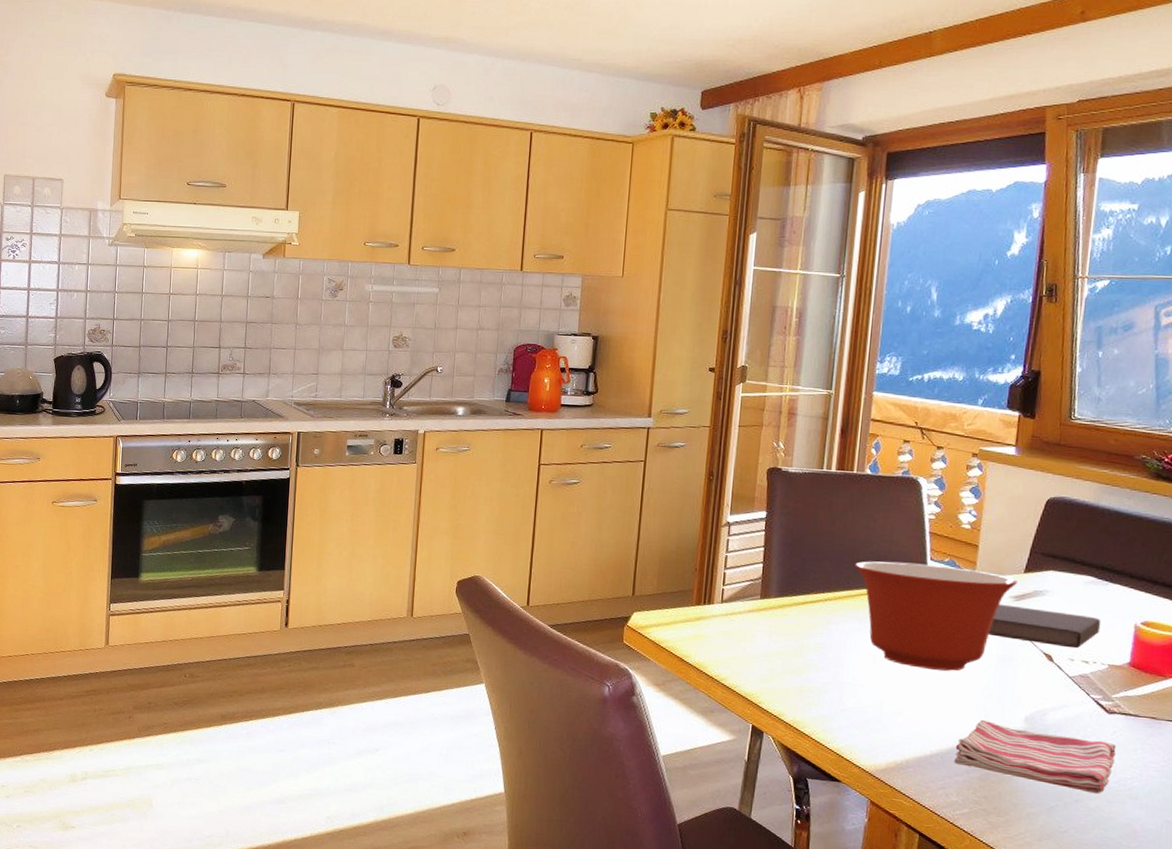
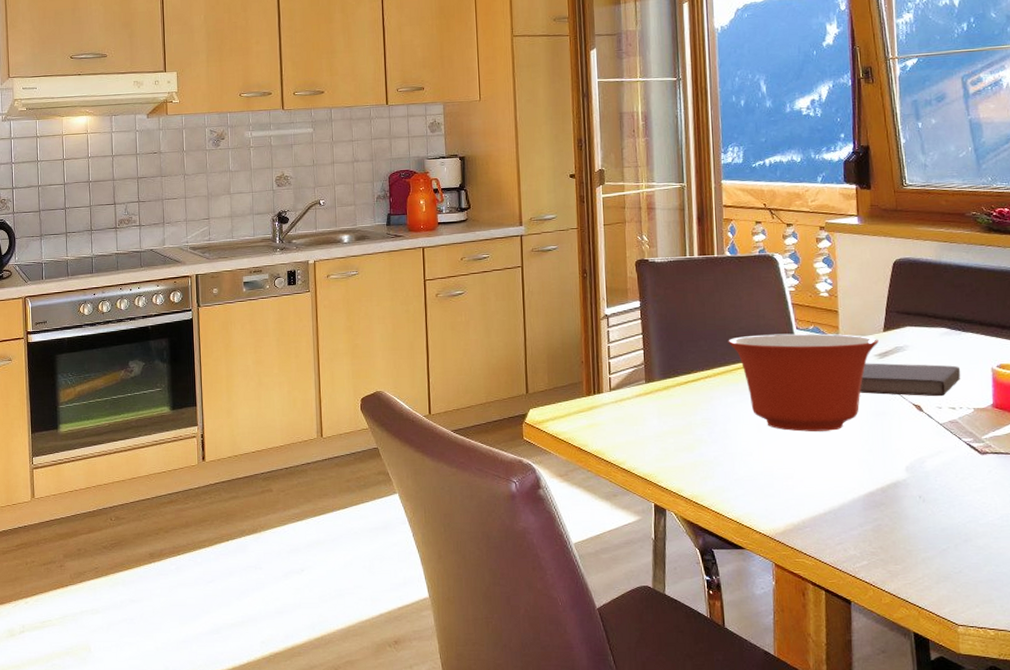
dish towel: present [954,720,1116,794] -> none [846,474,994,532]

